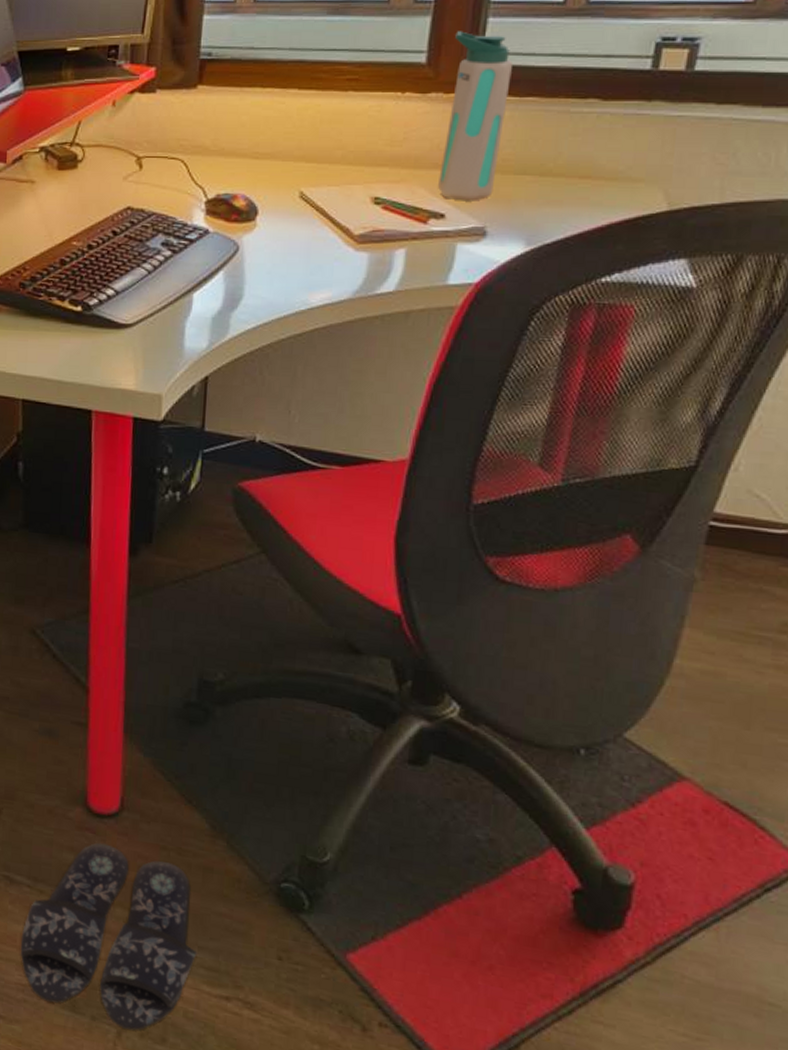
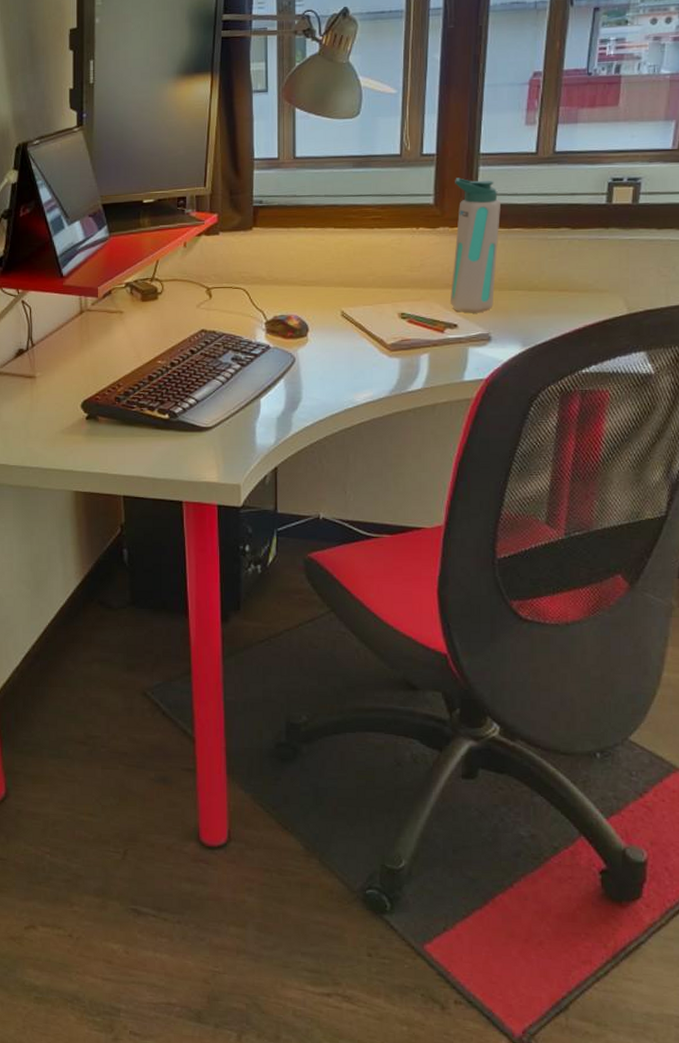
slippers: present [20,843,197,1030] -> none [150,871,301,1032]

